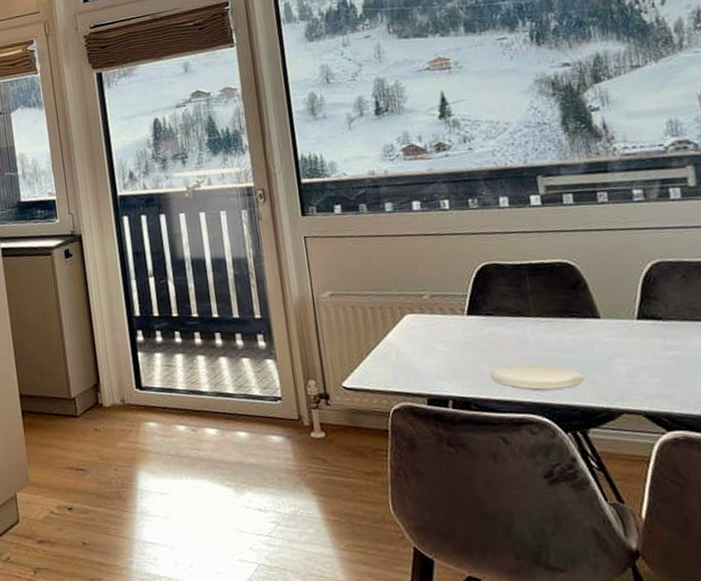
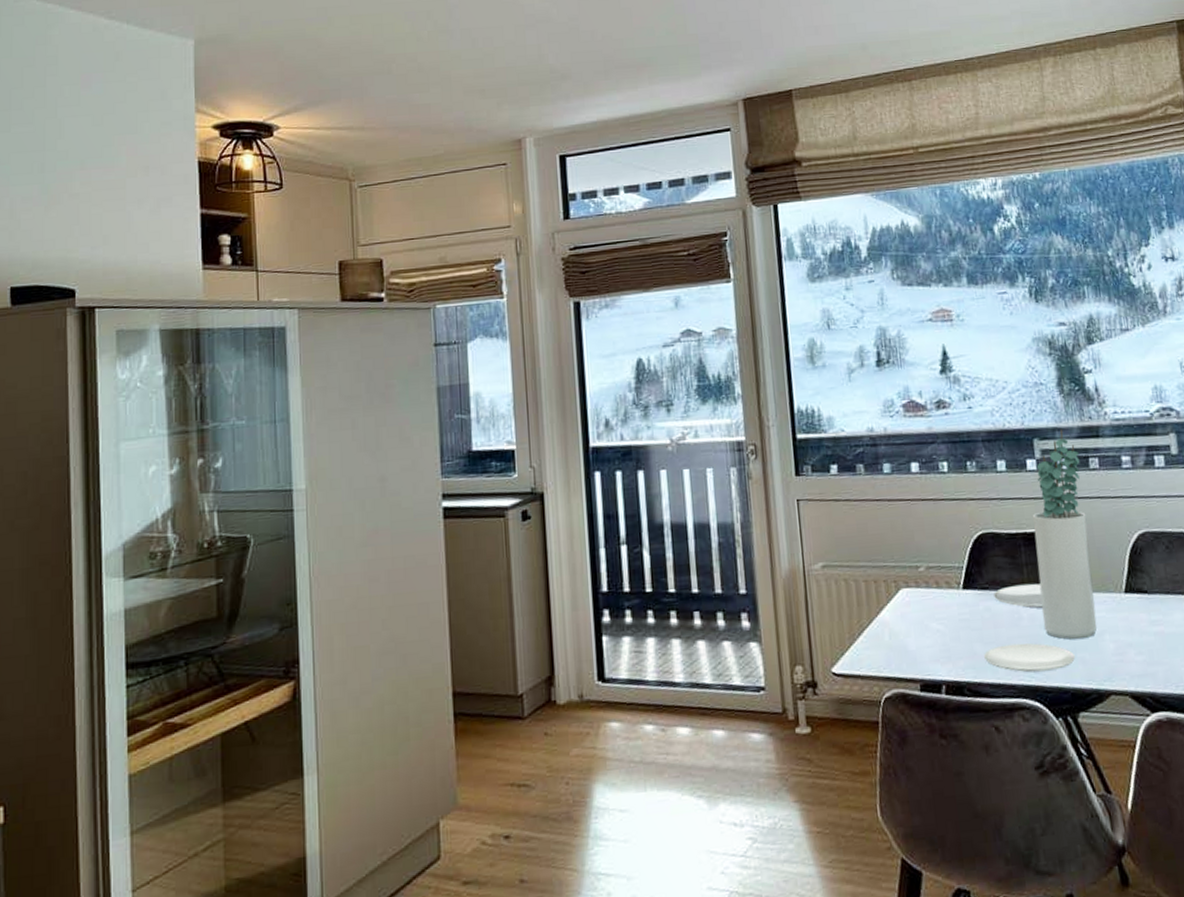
plate: none [499,310,551,334] -> present [994,583,1044,609]
vase: none [538,165,608,362] -> present [1033,429,1098,640]

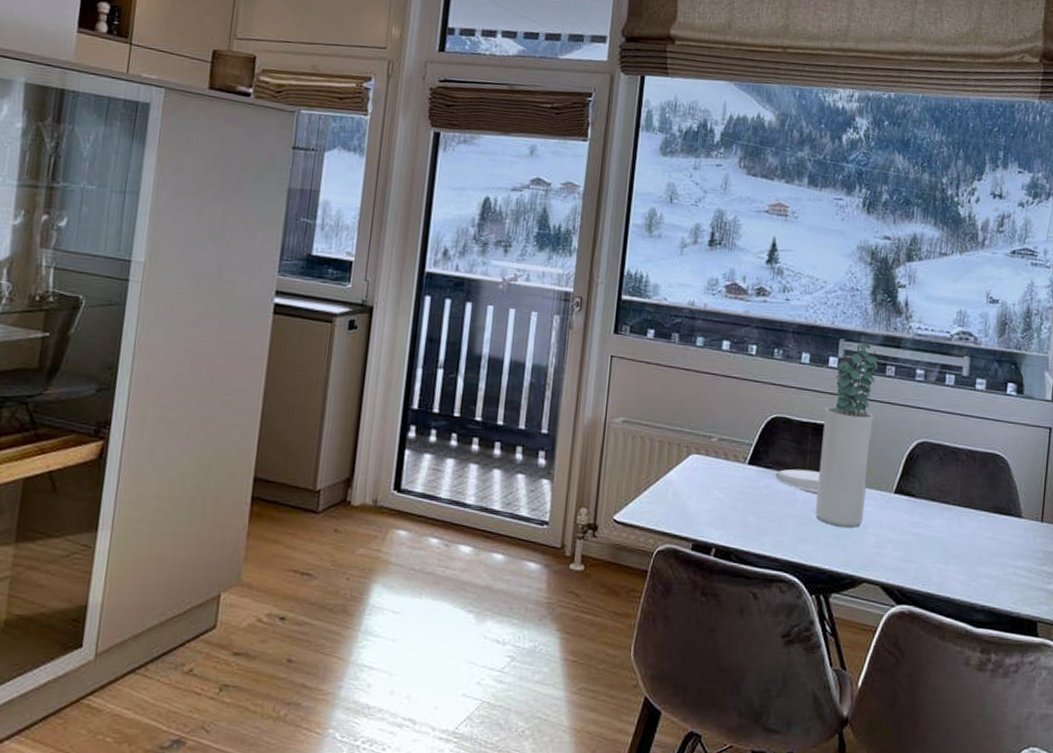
plate: present [984,643,1075,673] -> none [756,521,838,552]

